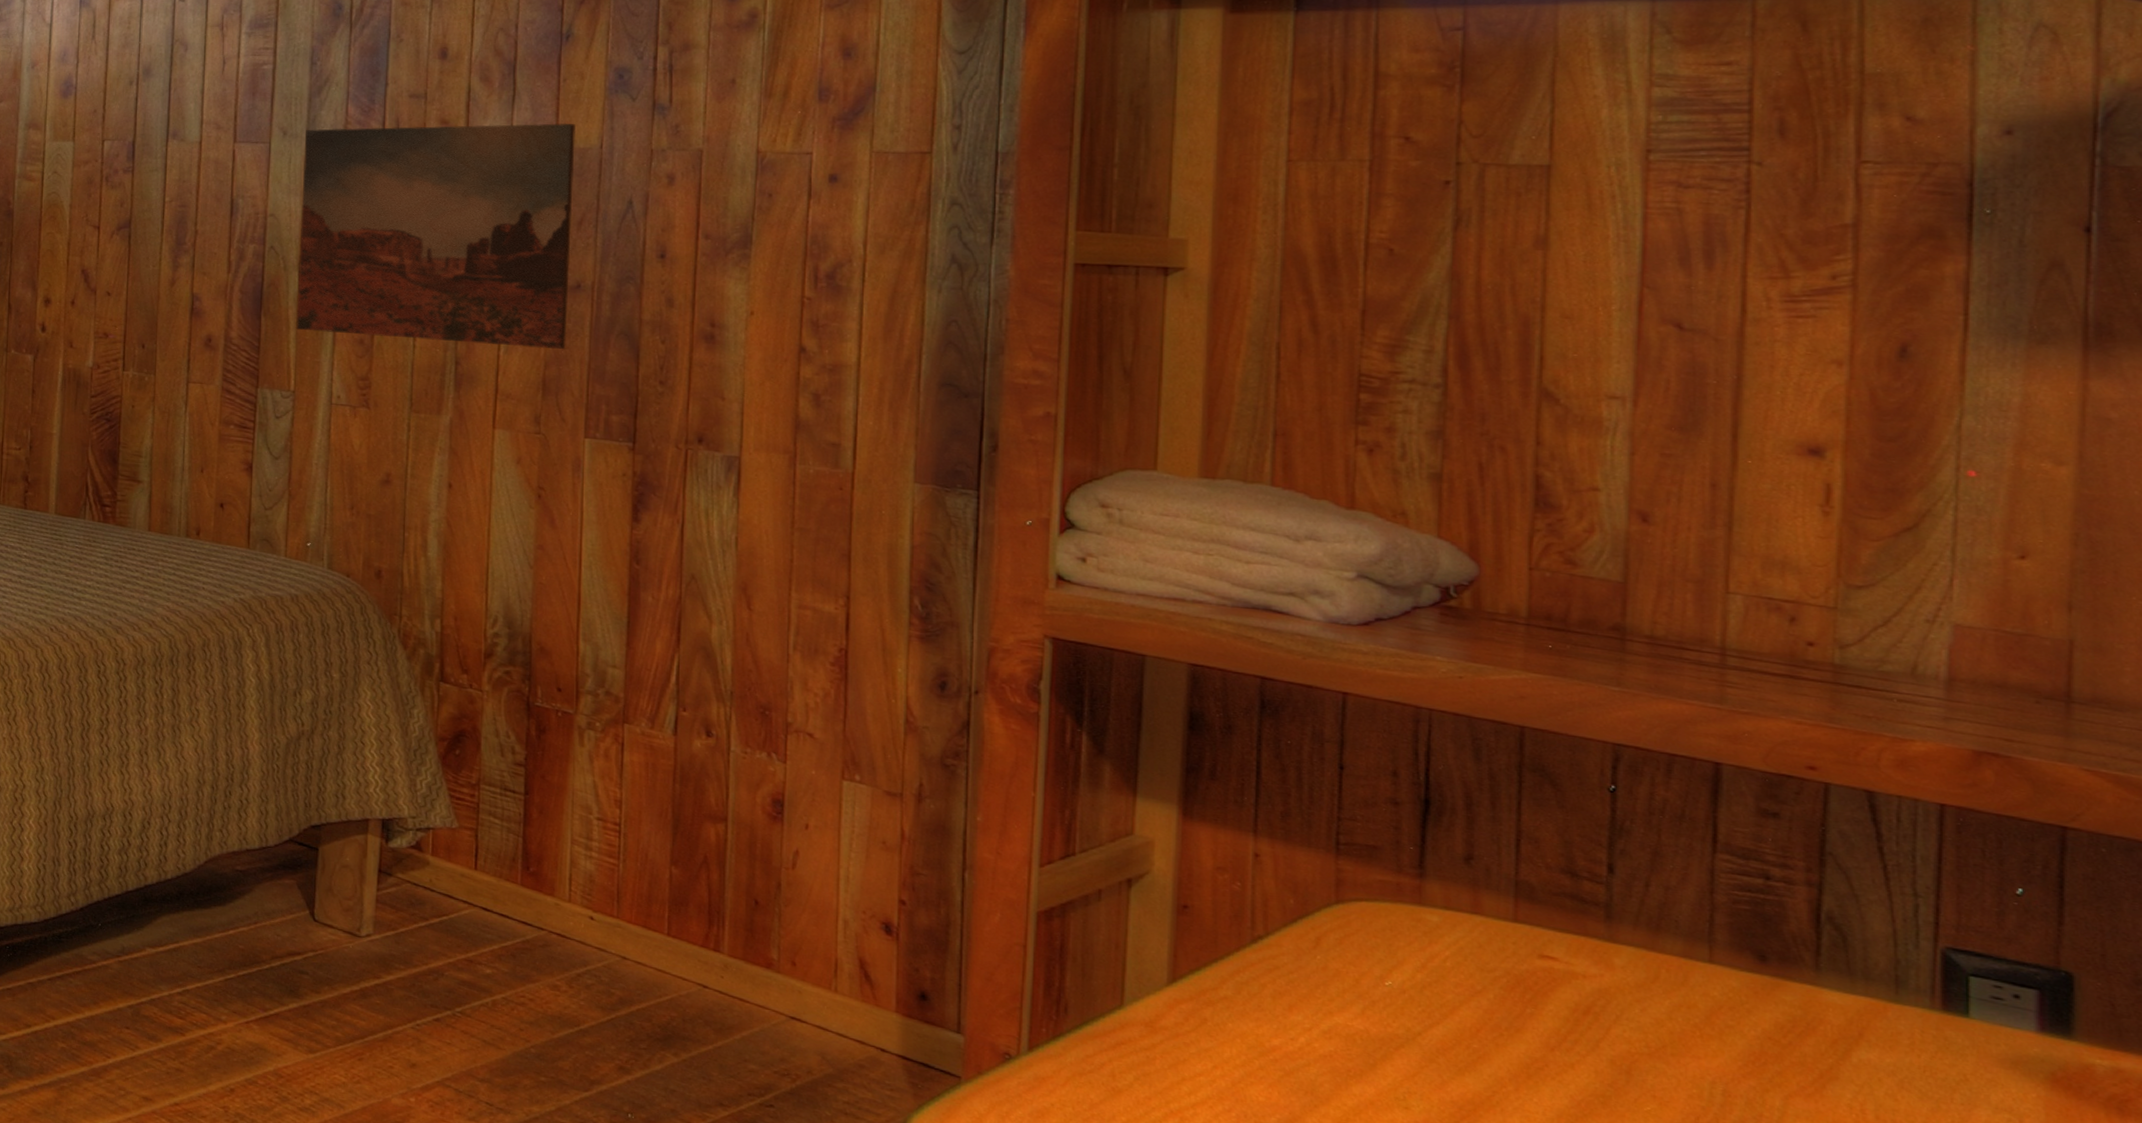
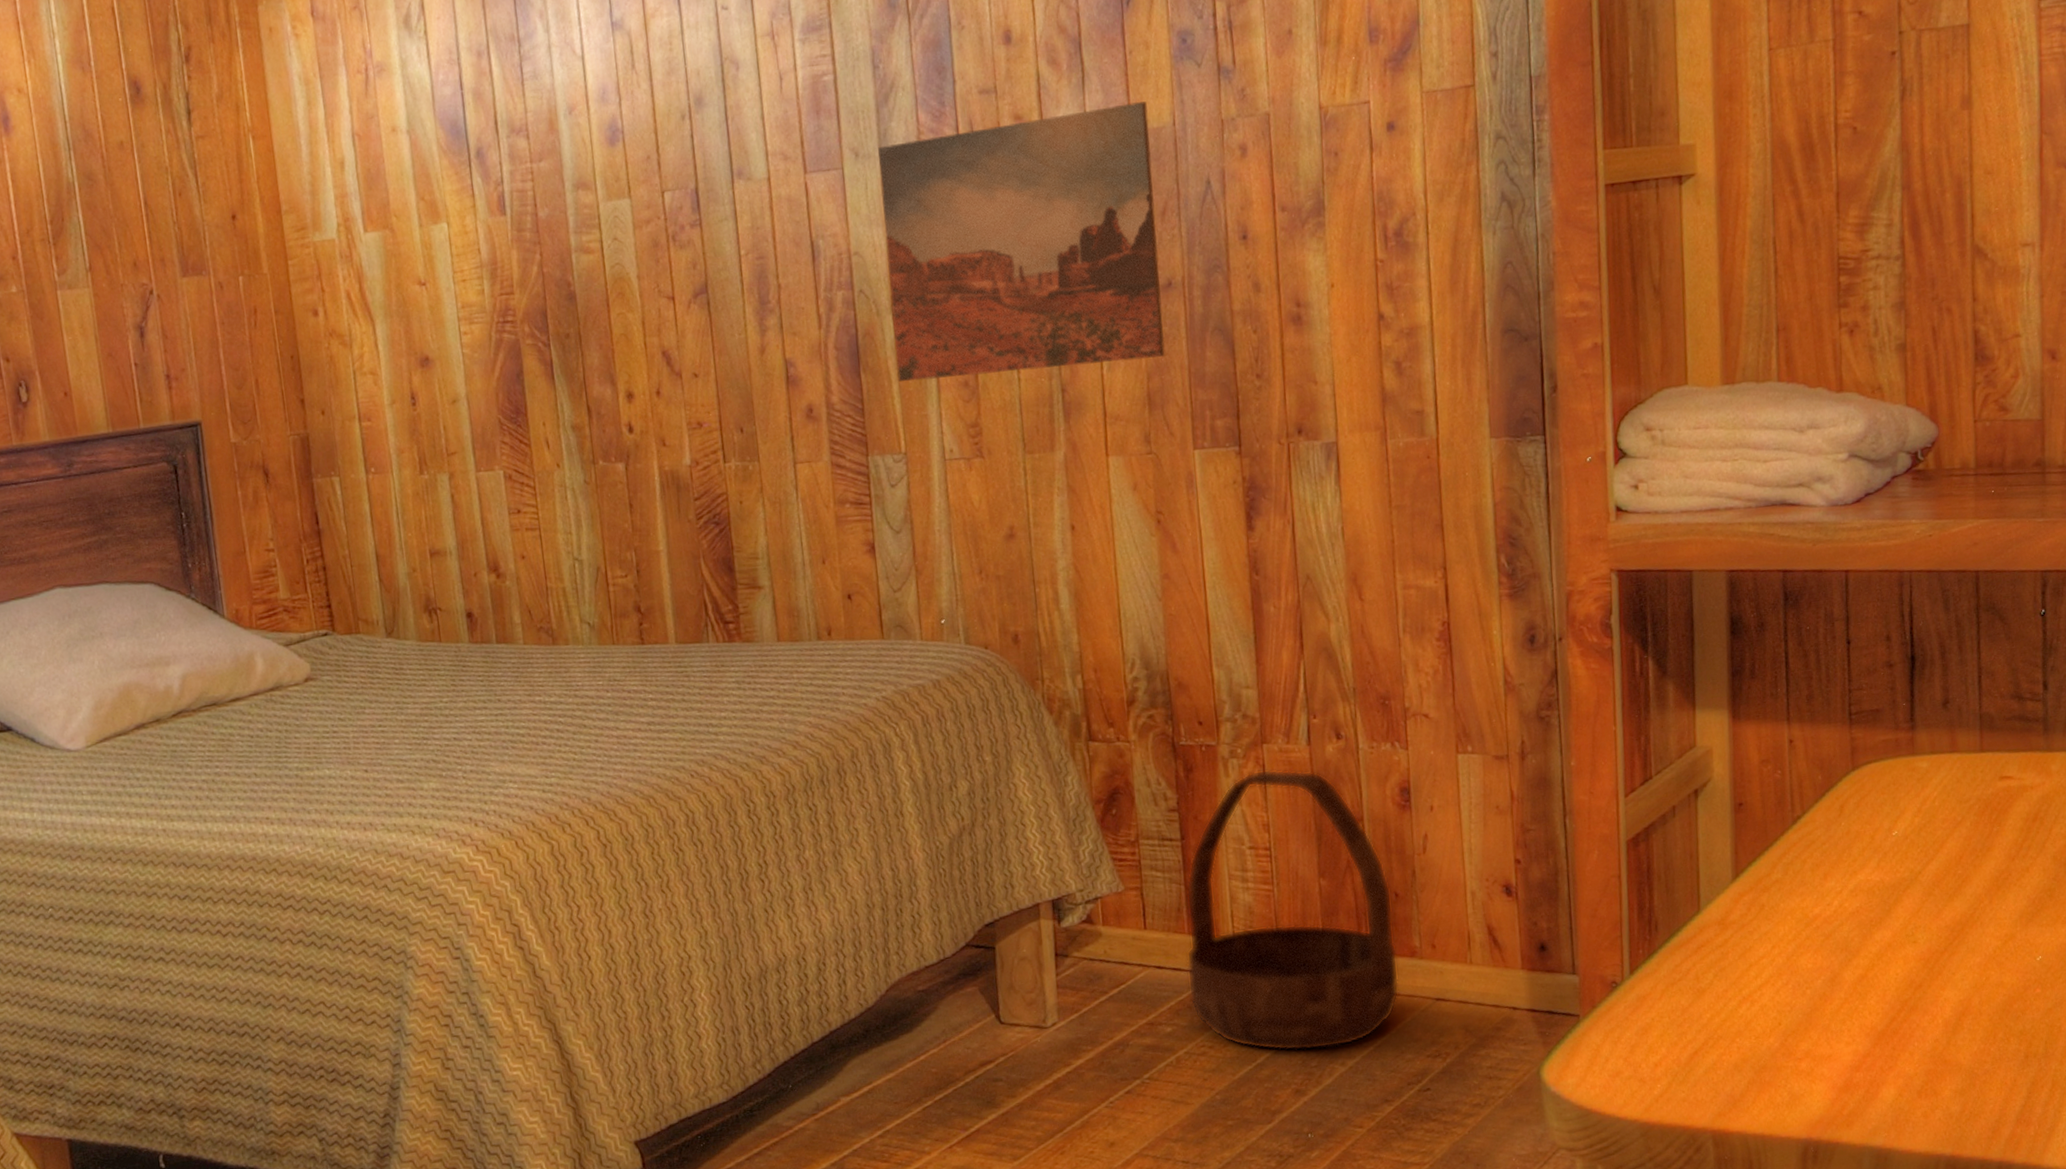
basket: none [514,747,751,1038] -> present [1186,769,1399,1052]

